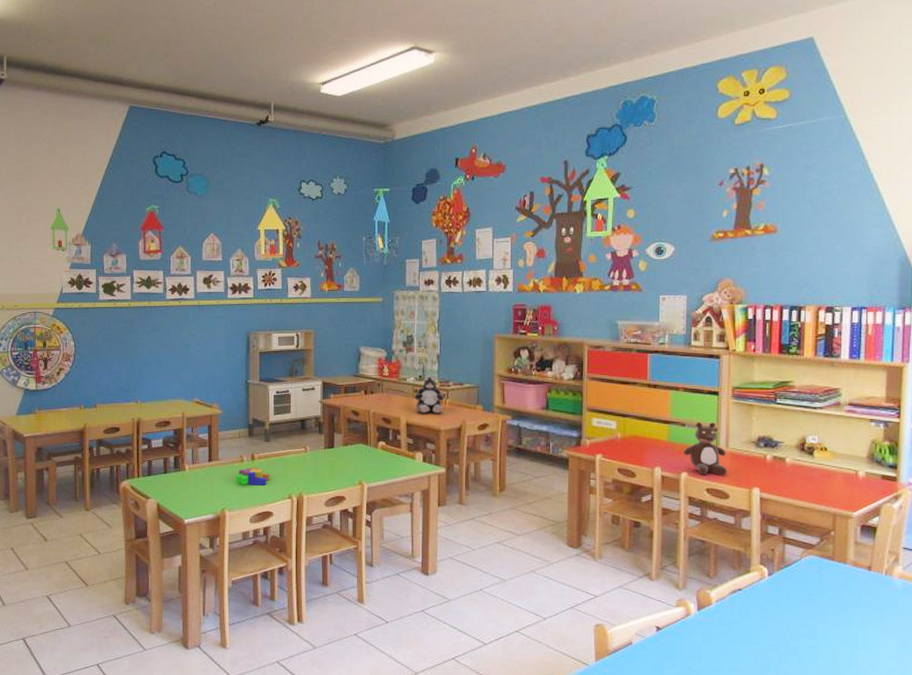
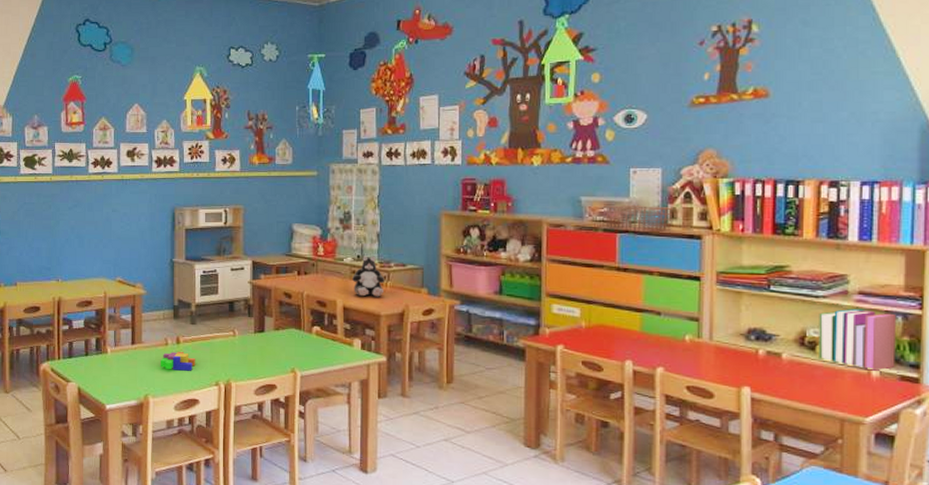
basket: none [638,329,697,353] -> present [605,205,674,233]
stuffed animal: present [684,422,727,476] -> none [659,311,711,372]
books: none [816,417,879,472] -> present [819,308,897,371]

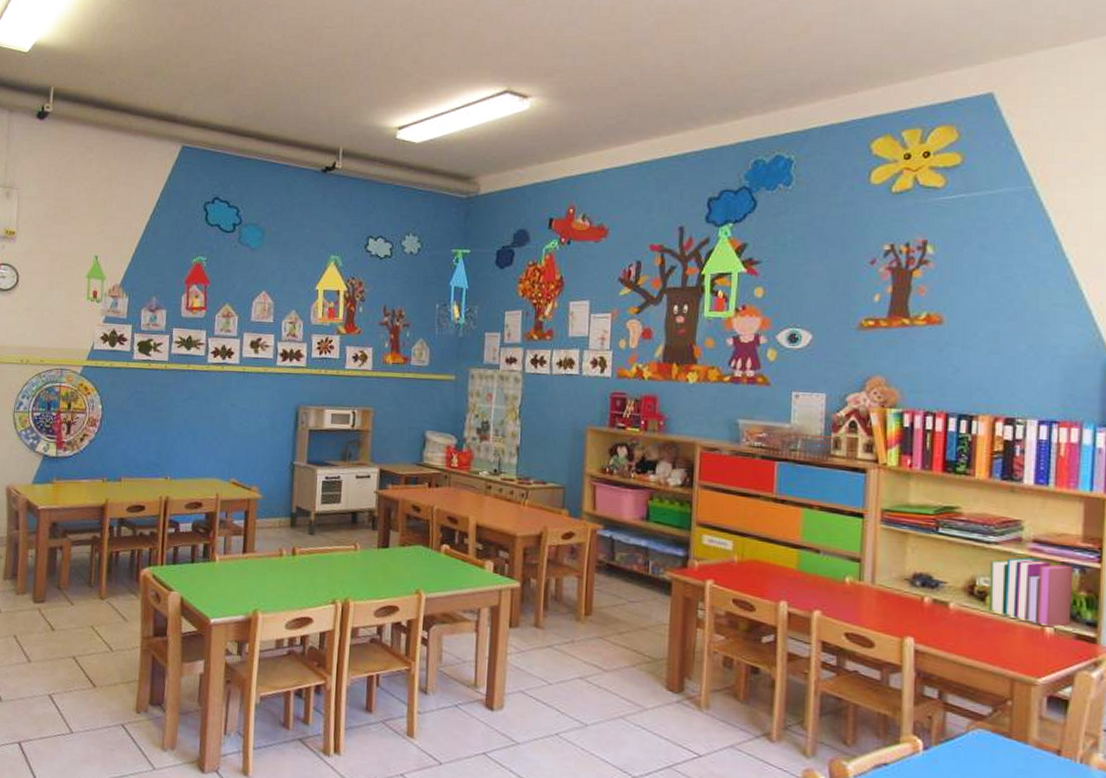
toy blocks: present [161,352,196,371] -> none [273,563,312,586]
plush toy: present [352,256,385,297] -> none [487,470,523,516]

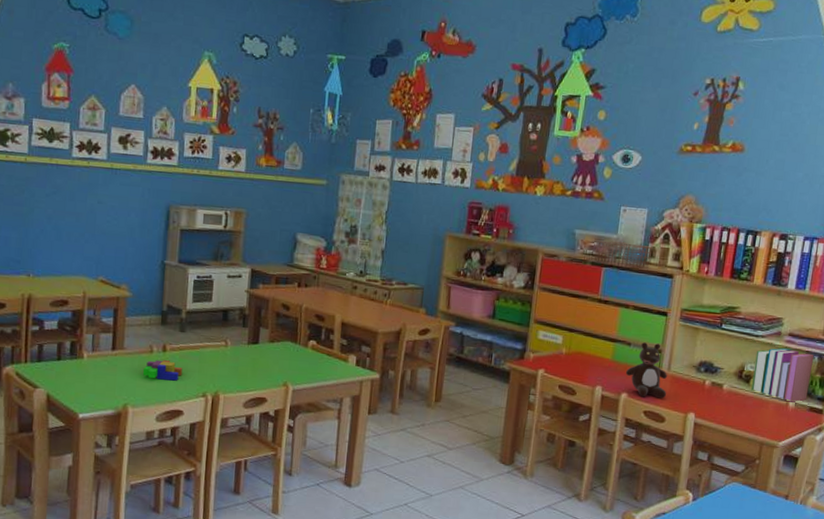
toy blocks: none [273,563,312,586] -> present [143,360,183,381]
stuffed animal: none [817,549,872,618] -> present [626,342,667,399]

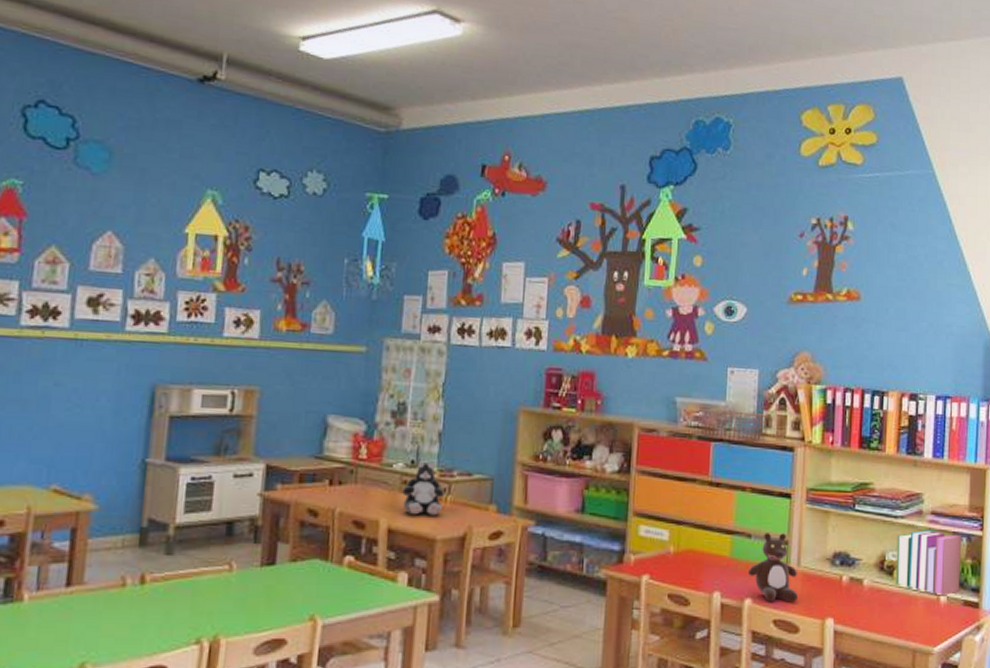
toy blocks: present [143,360,183,381] -> none [111,596,169,624]
plush toy: none [353,271,385,314] -> present [402,461,444,516]

